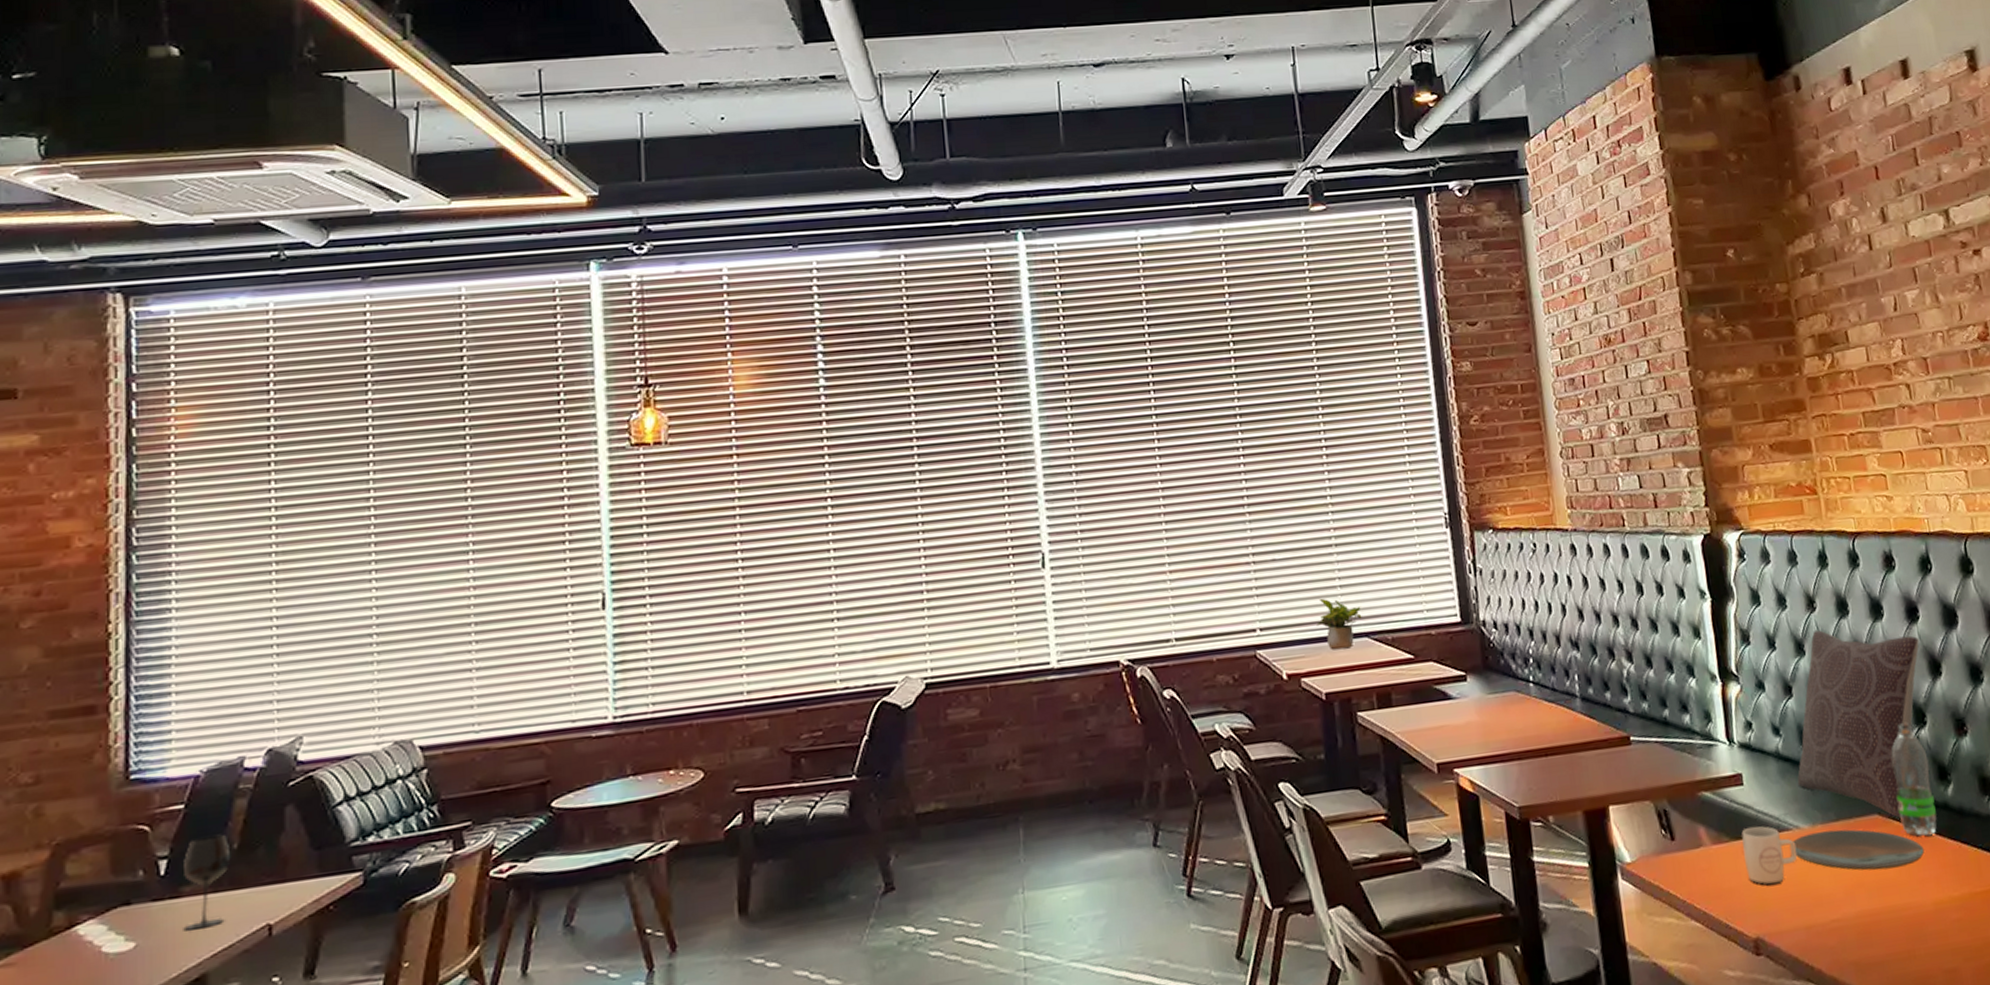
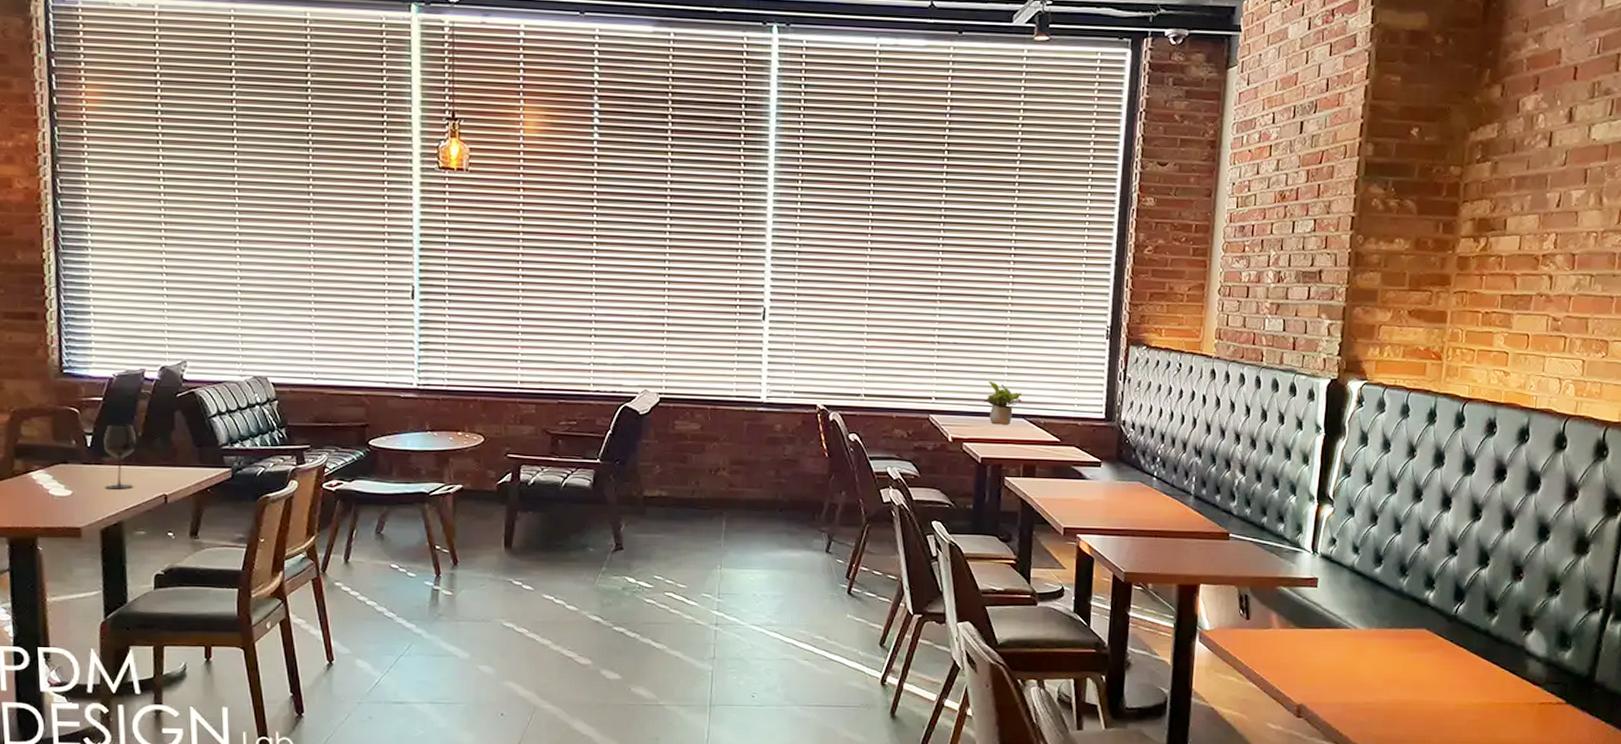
mug: present [1741,826,1798,886] -> none [1304,620,1351,667]
plate: present [1793,829,1924,871] -> none [1348,634,1459,673]
pillow: present [1797,630,1919,817] -> none [1363,475,1500,634]
bottle: present [1891,722,1938,837] -> none [1444,561,1483,654]

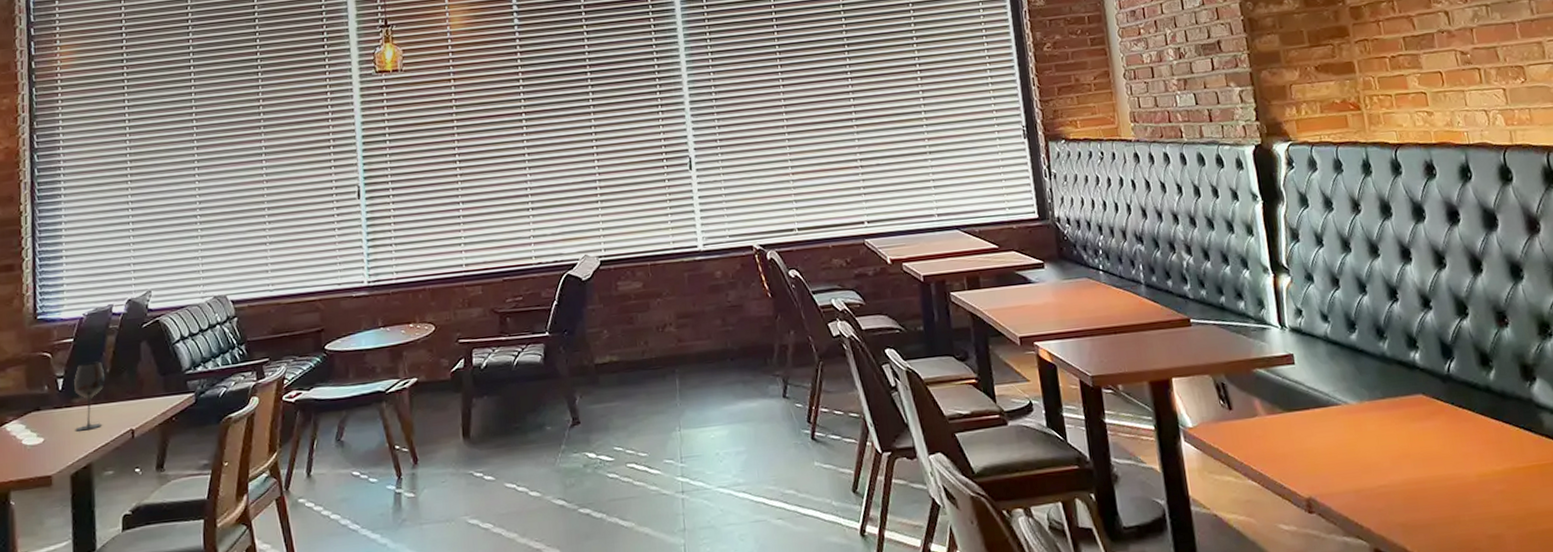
potted plant: present [983,380,1022,425] -> none [915,196,953,240]

